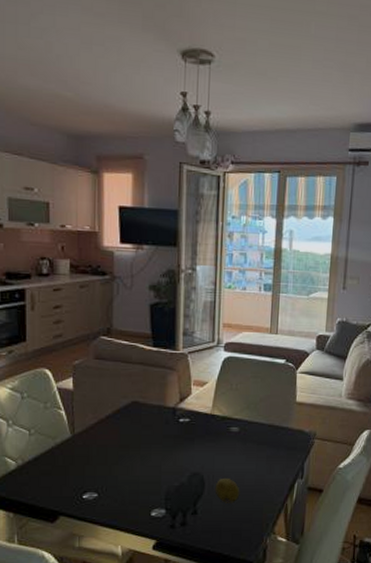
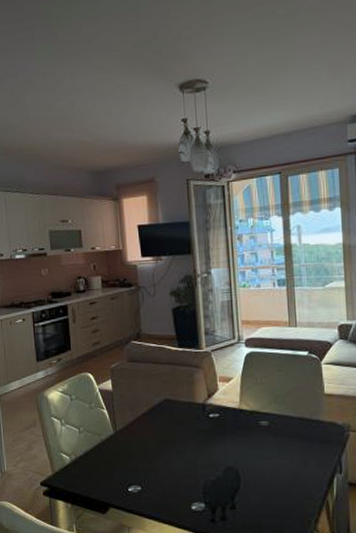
fruit: present [215,479,240,503] -> none [250,473,277,498]

